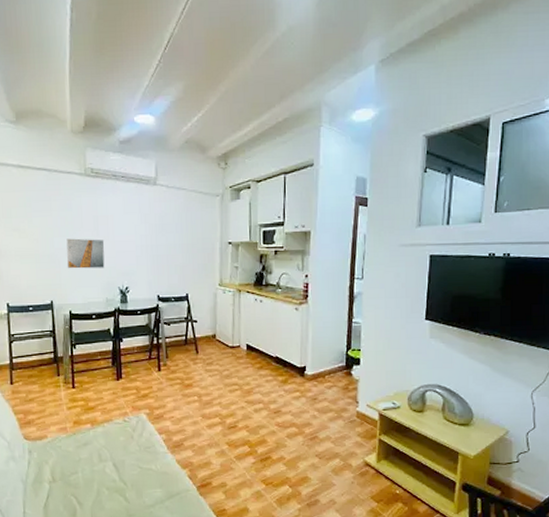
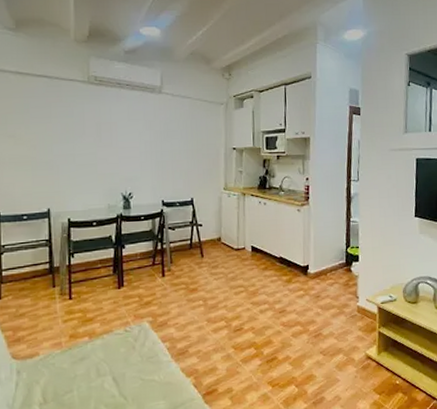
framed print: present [66,238,105,269] -> none [66,144,108,176]

